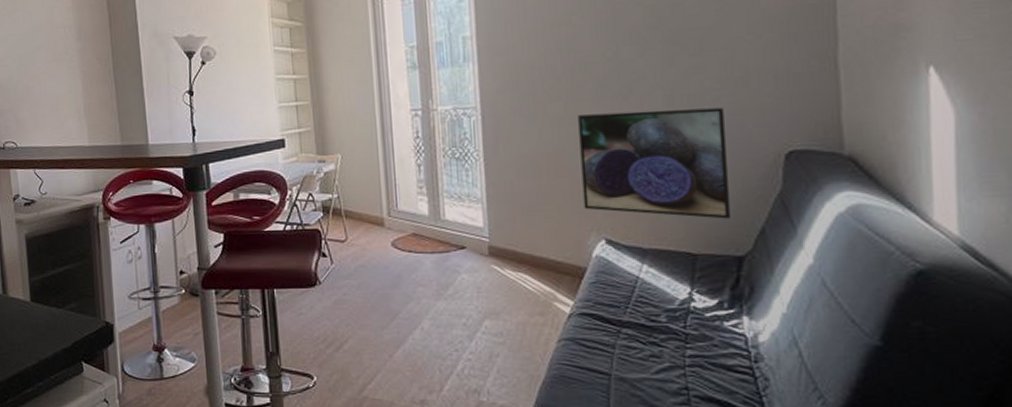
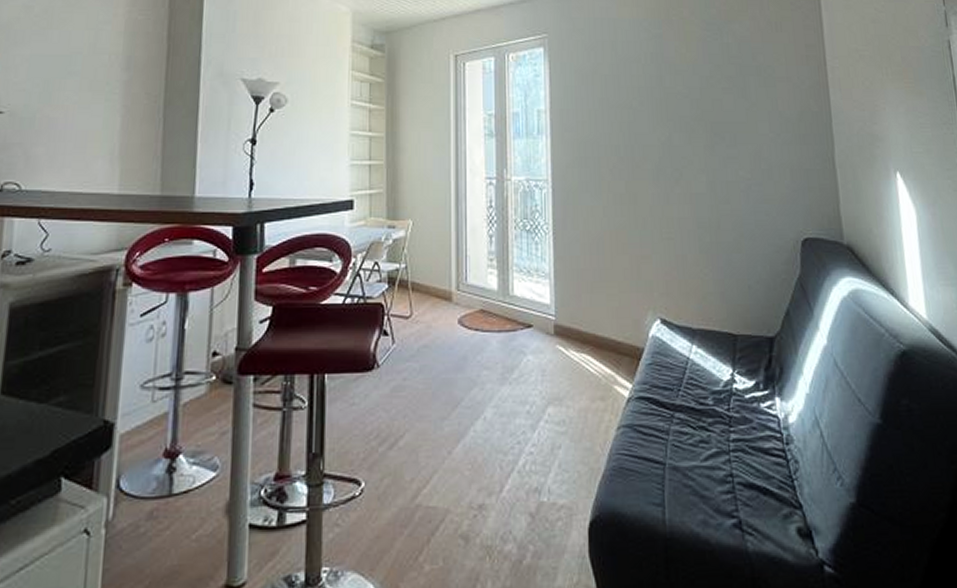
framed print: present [578,107,732,219] -> none [637,194,763,301]

